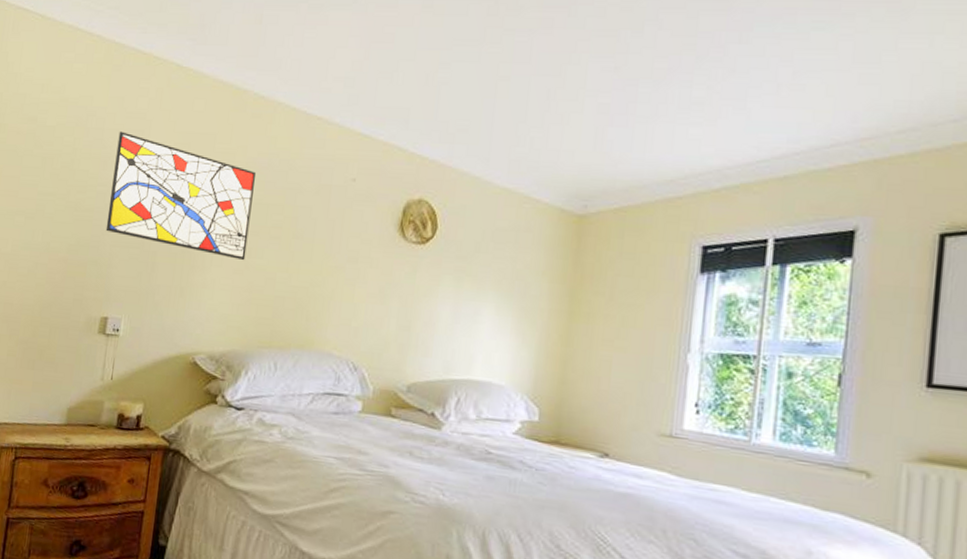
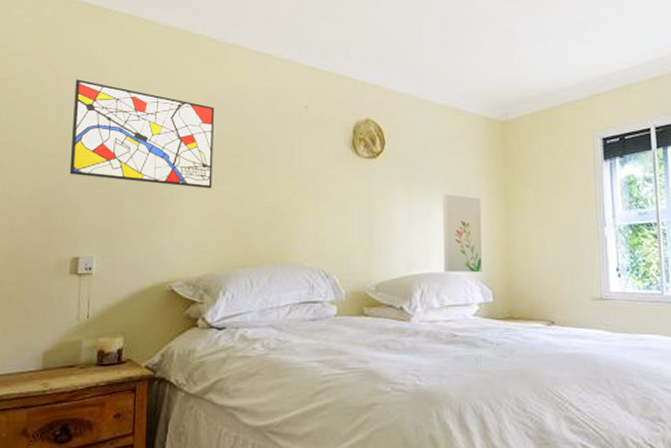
wall art: none [486,293,540,386] -> present [442,194,483,272]

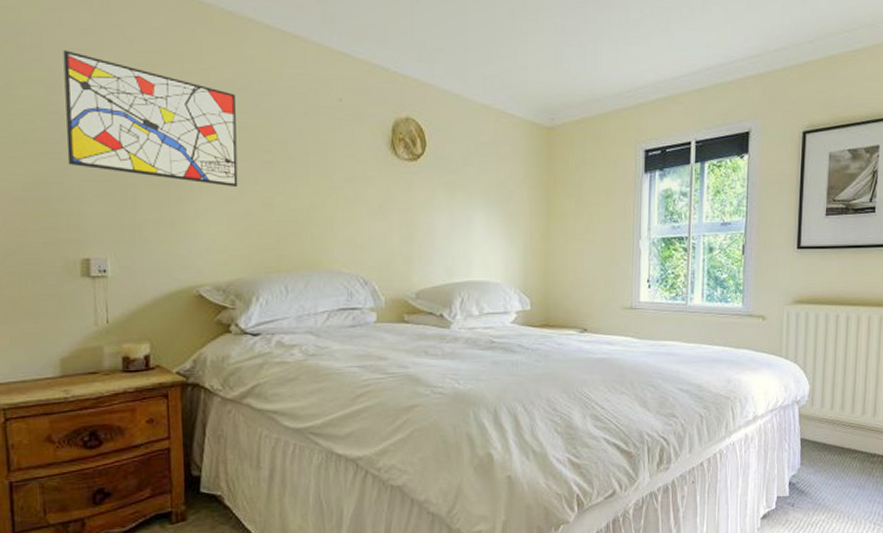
wall art: present [442,194,483,272] -> none [484,202,523,281]

